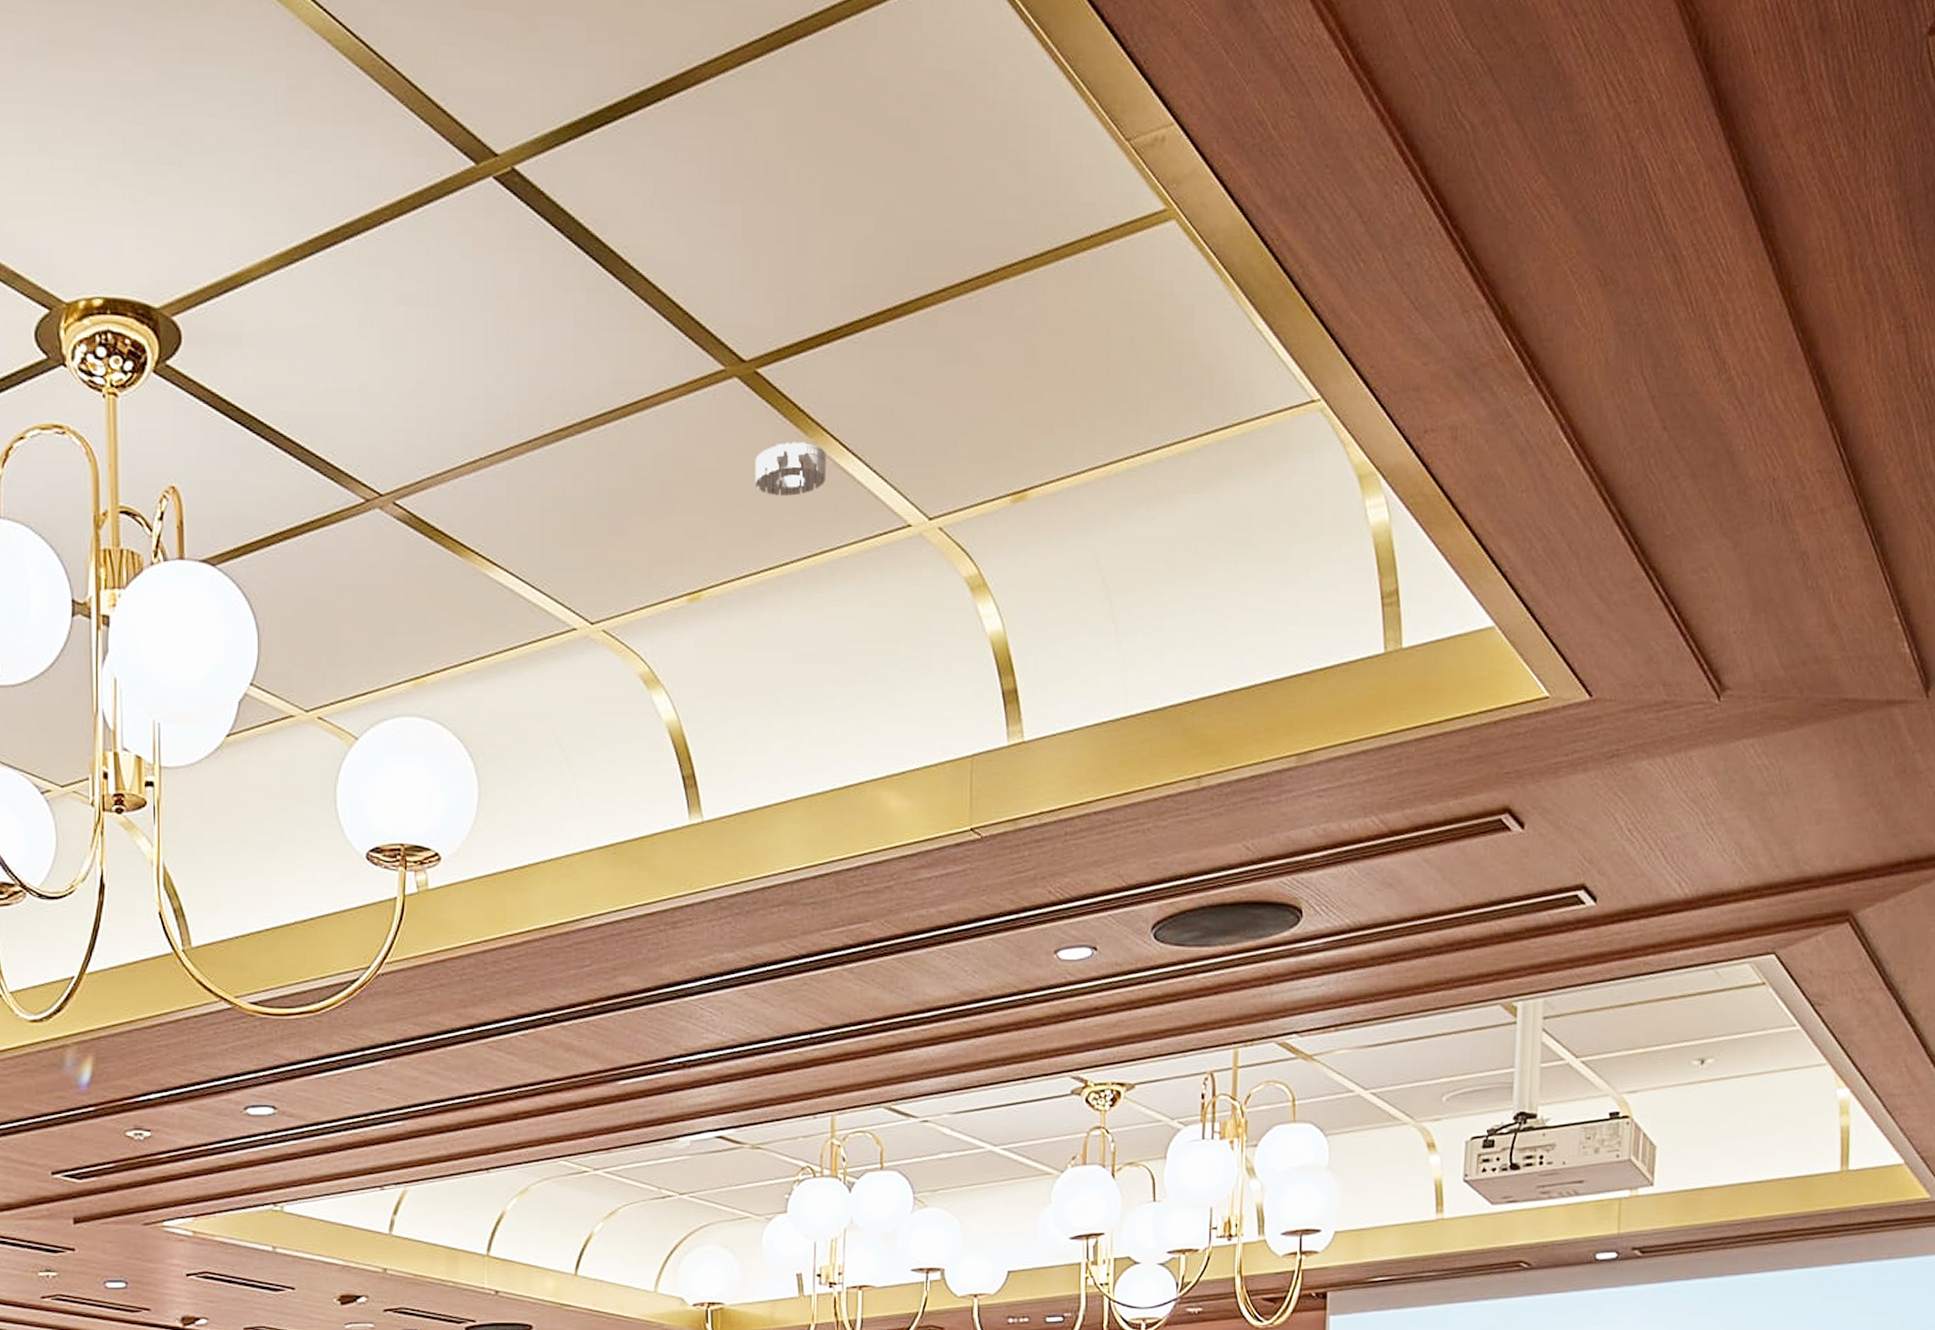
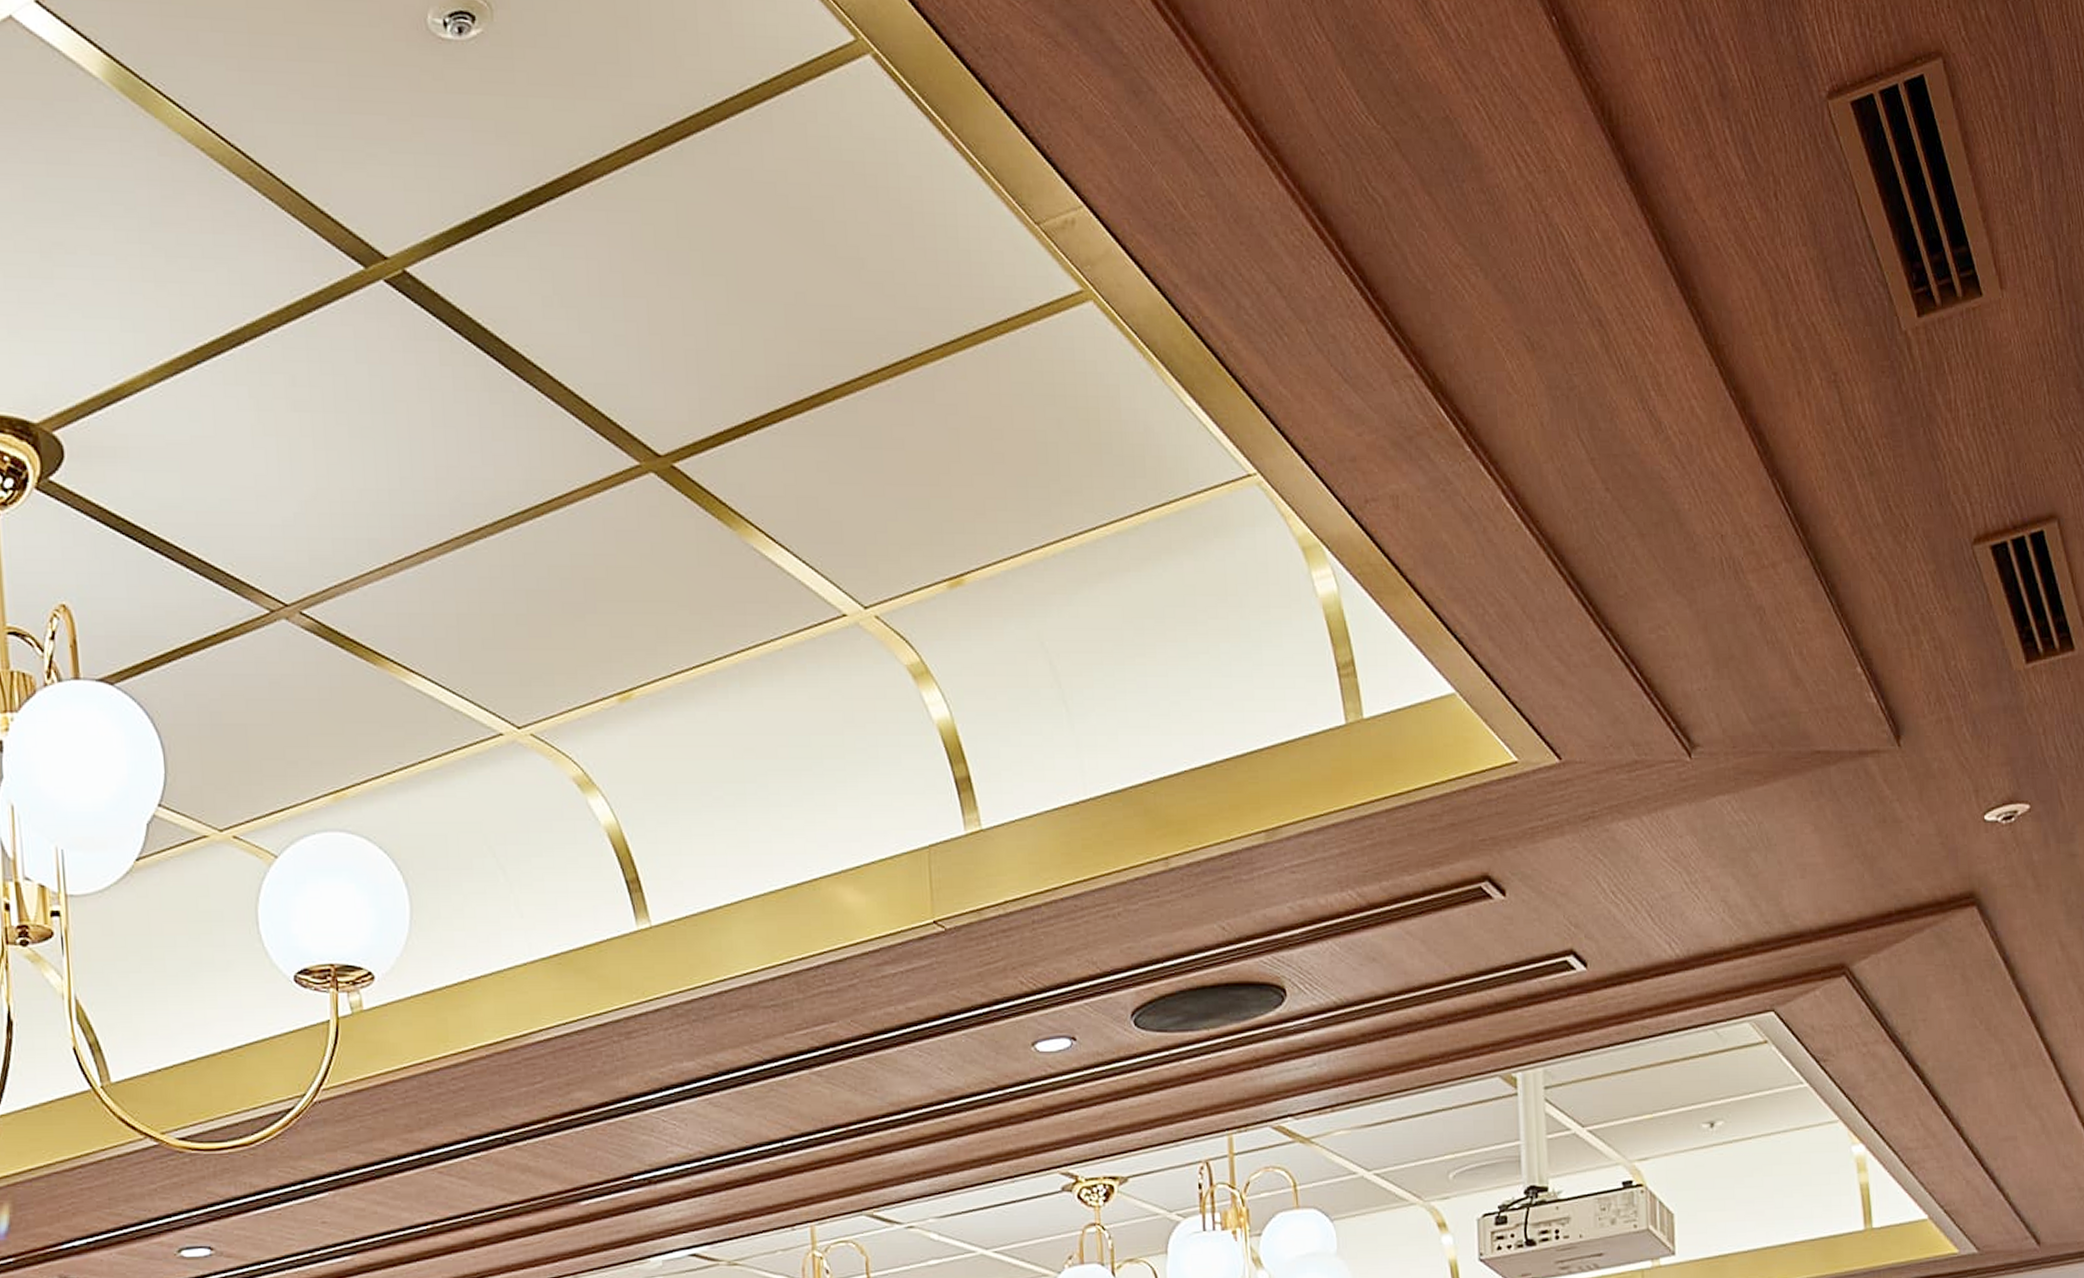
smoke detector: present [755,442,826,497] -> none [678,535,754,591]

